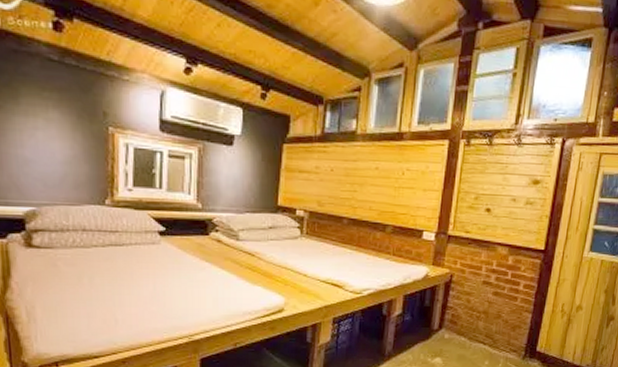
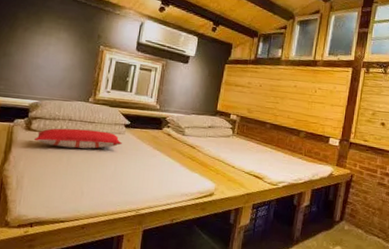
pillow: none [38,241,158,267] -> present [33,128,122,149]

